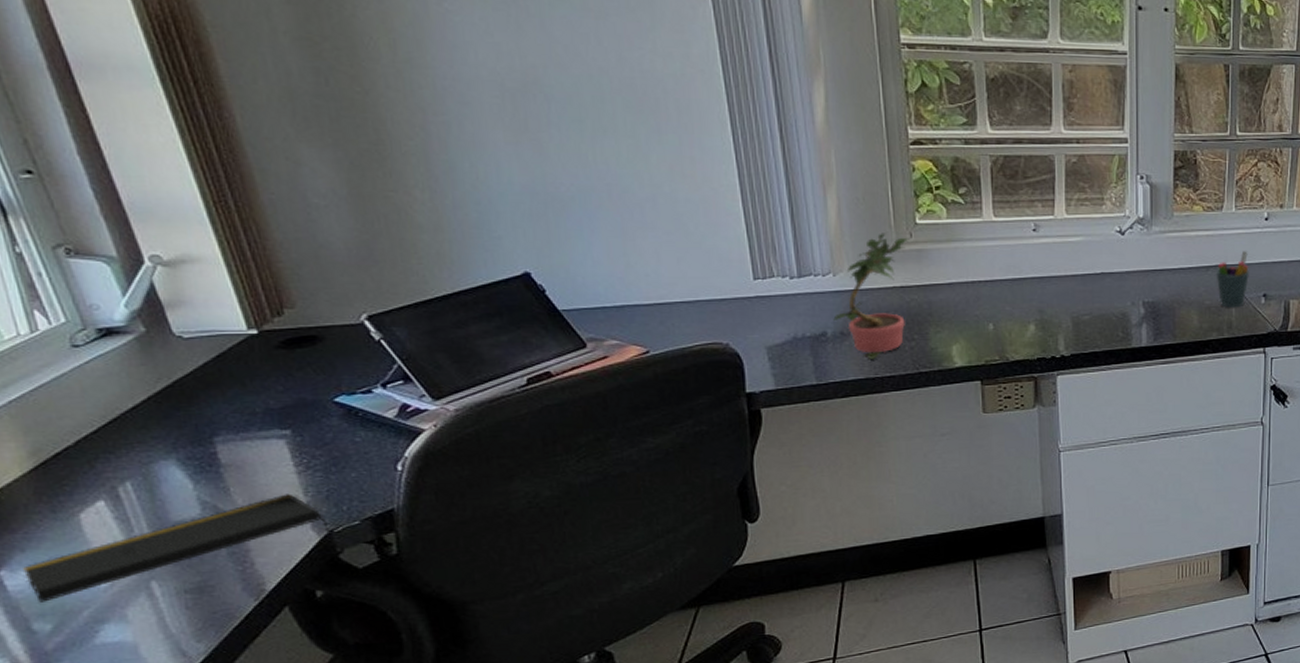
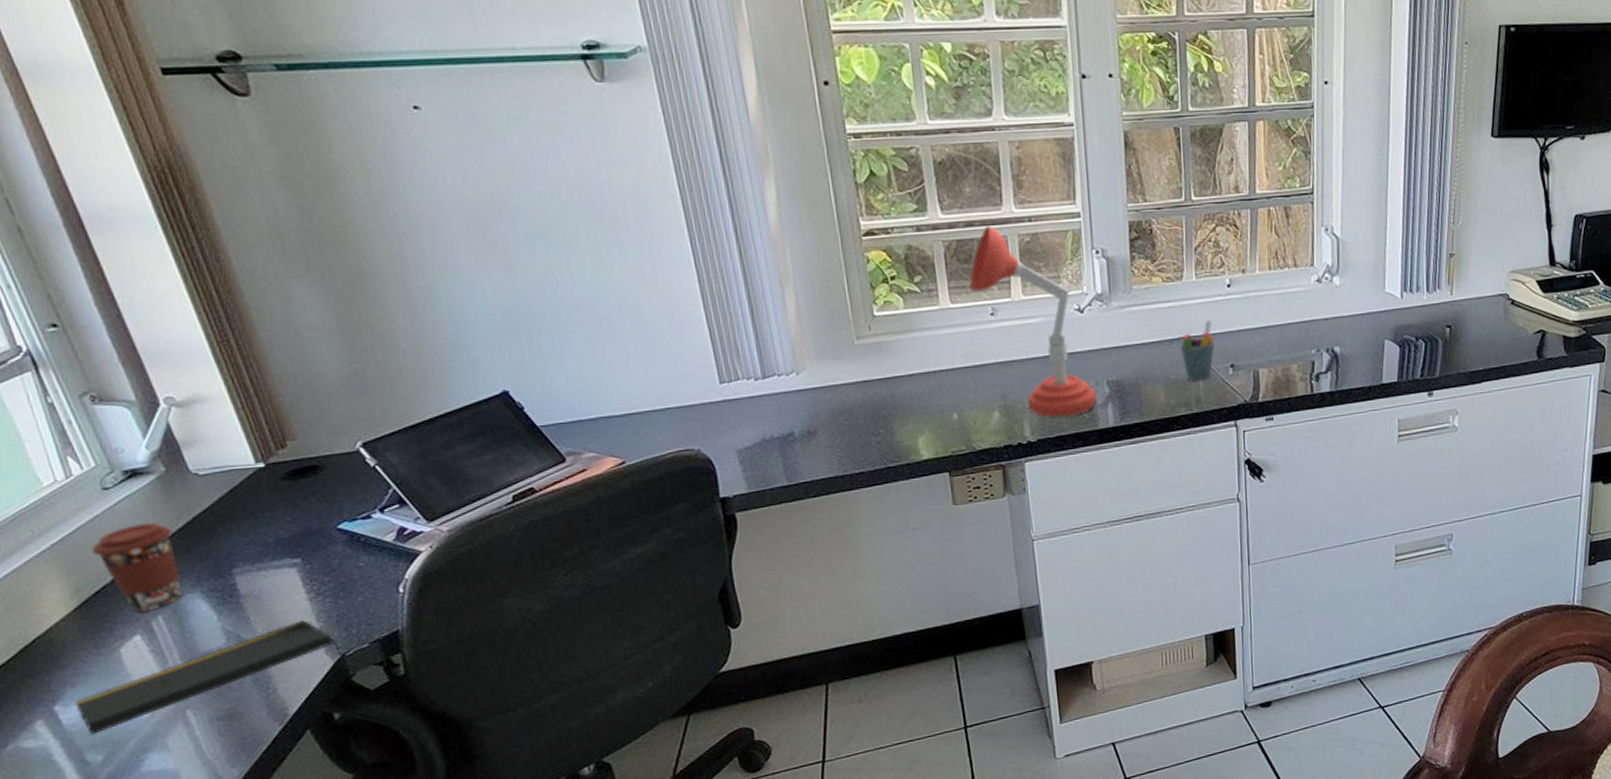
coffee cup: none [54,383,155,477] -> present [91,522,182,613]
potted plant: present [833,233,909,359] -> none [799,327,870,457]
desk lamp: none [1014,144,1131,334] -> present [969,226,1097,418]

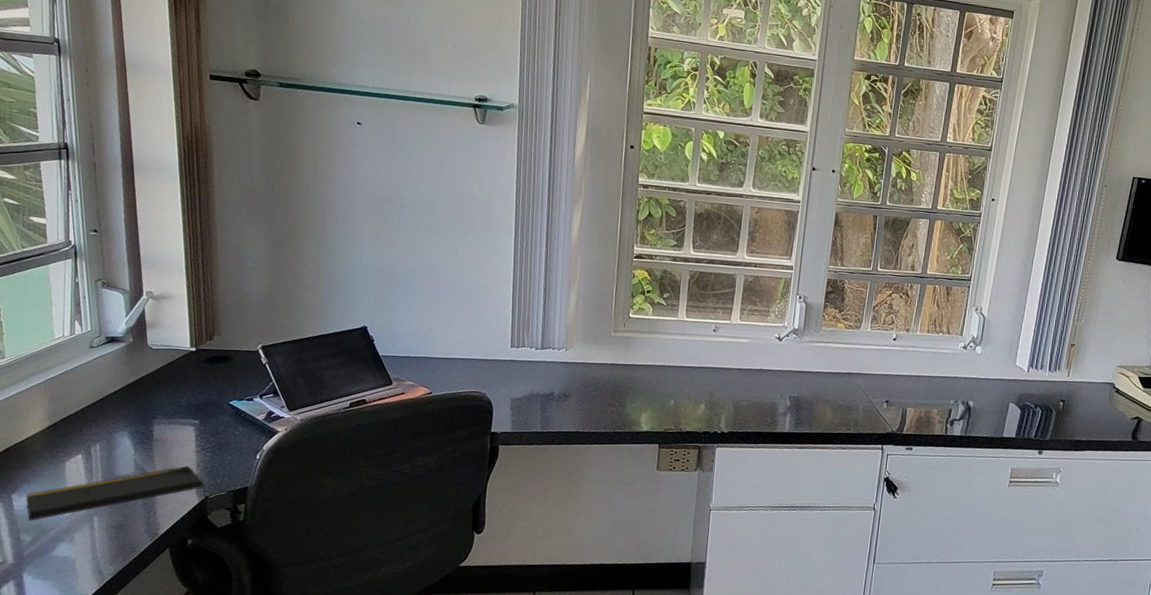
coffee cup: present [91,522,182,613] -> none [70,375,124,439]
desk lamp: present [969,226,1097,418] -> none [702,265,780,419]
pen holder: present [1179,321,1215,381] -> none [849,363,877,409]

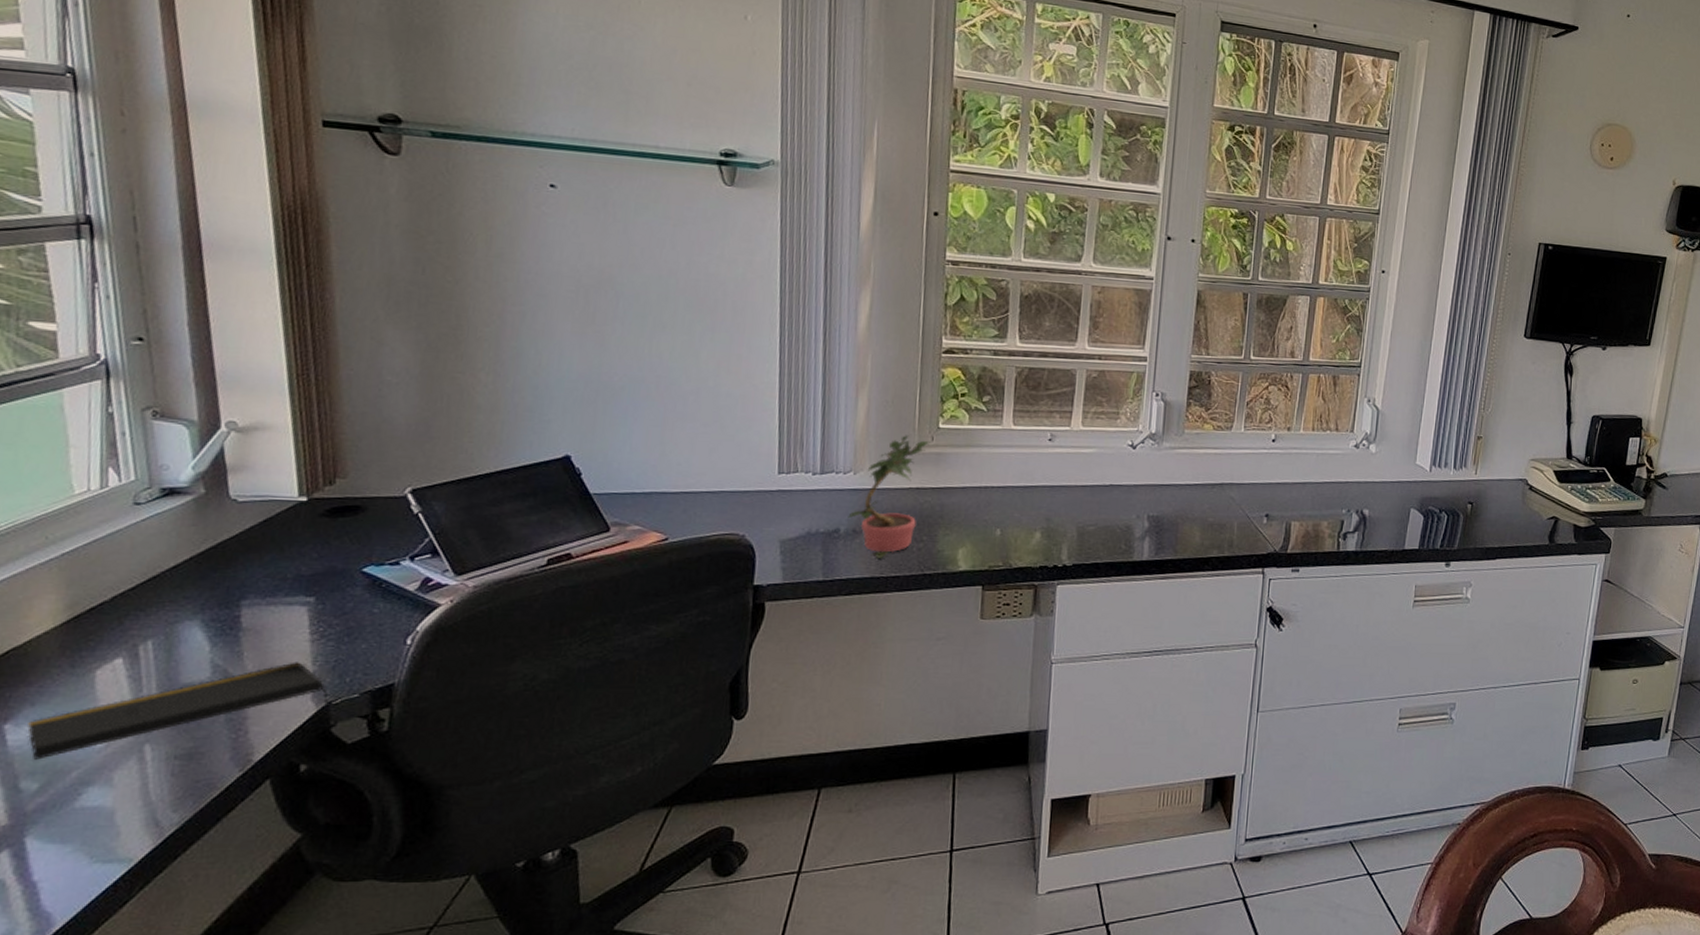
potted plant: none [560,322,623,417] -> present [848,435,931,558]

